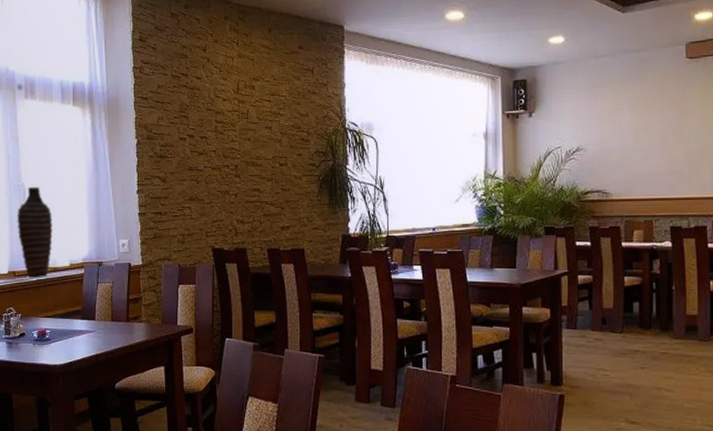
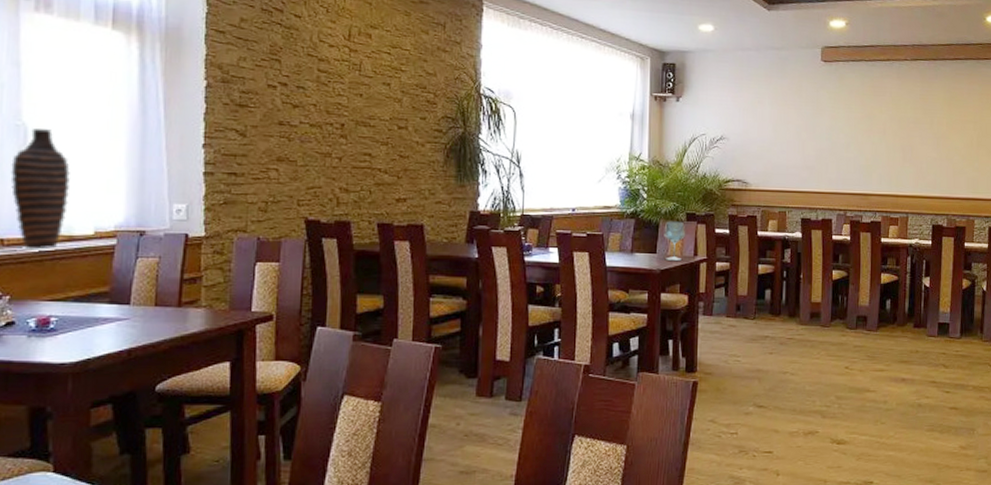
wine glass: none [522,235,545,276] -> present [664,221,686,262]

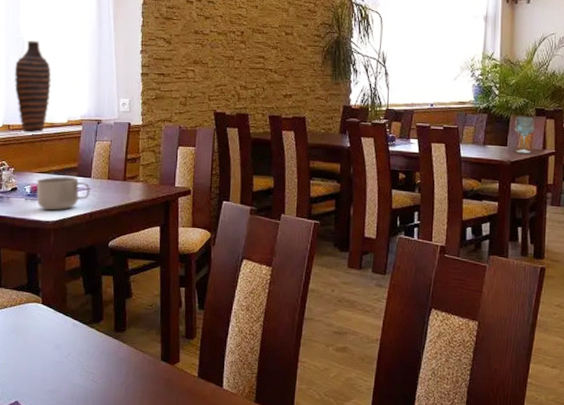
cup: none [45,305,130,349] -> present [36,176,91,211]

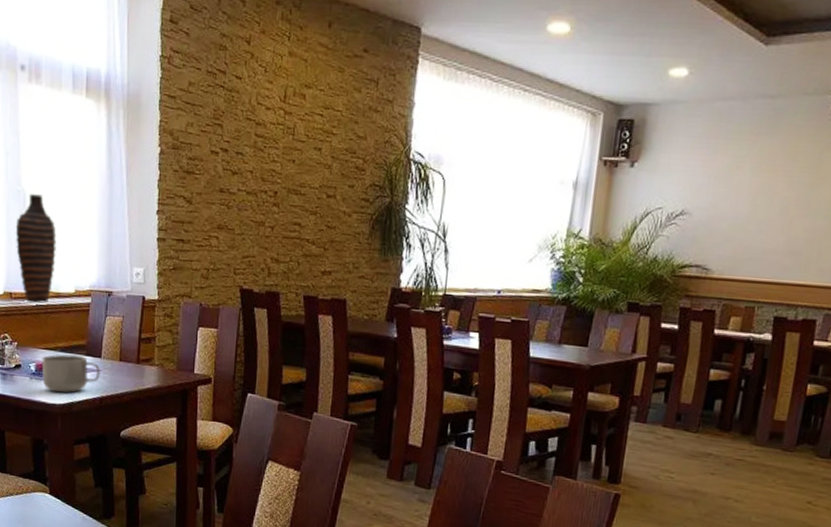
wine glass: present [514,116,535,154] -> none [598,310,625,358]

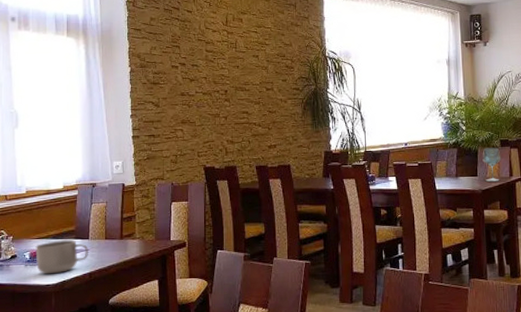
decorative vase: present [15,194,57,304] -> none [9,113,46,201]
wine glass: none [598,310,625,358] -> present [482,147,502,183]

